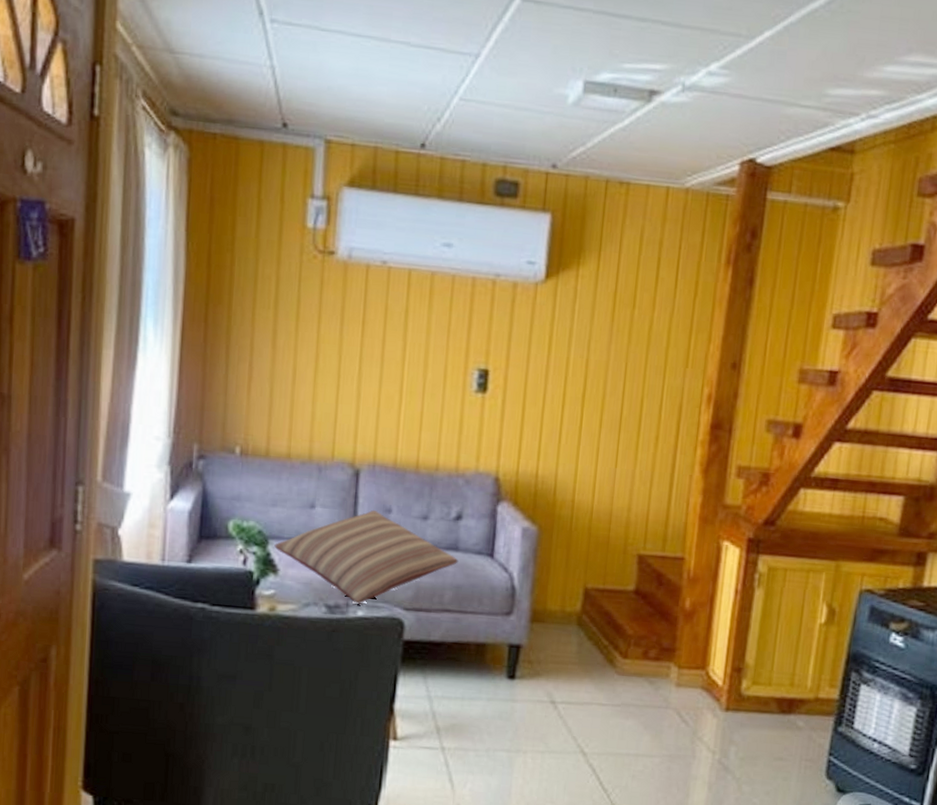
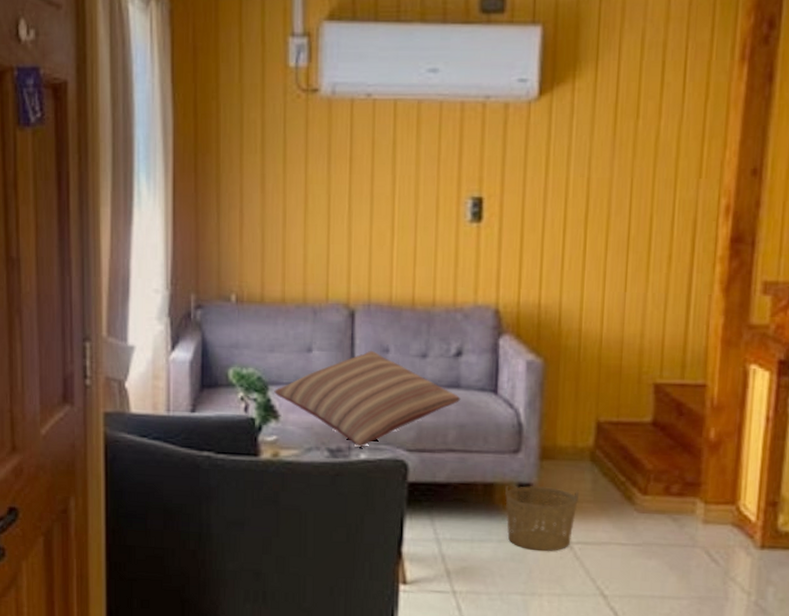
basket: none [496,646,565,711] -> present [505,486,579,552]

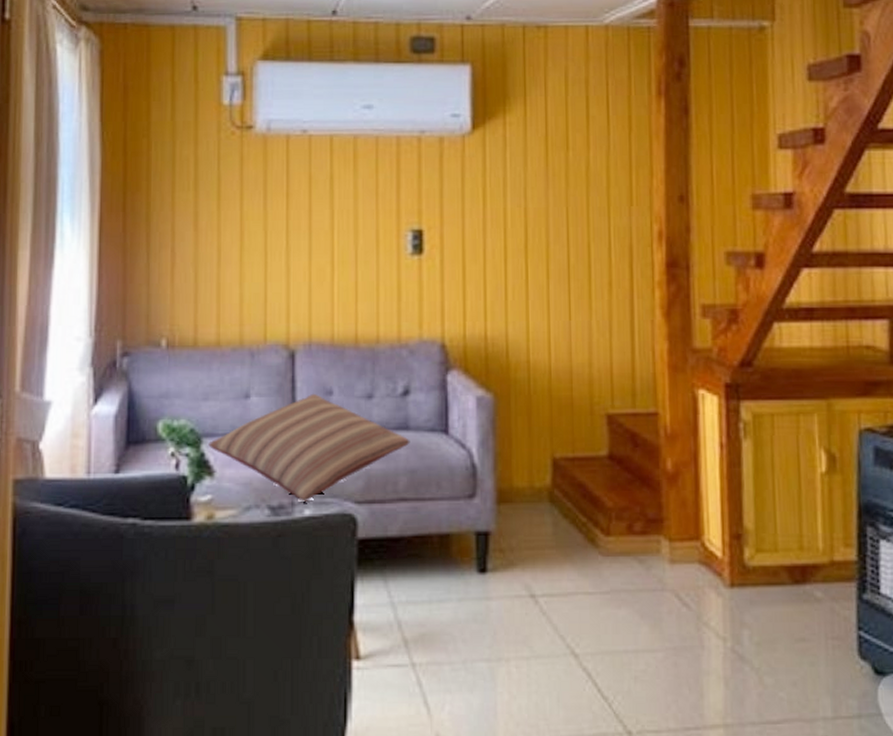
basket: present [505,486,579,552] -> none [463,533,541,609]

